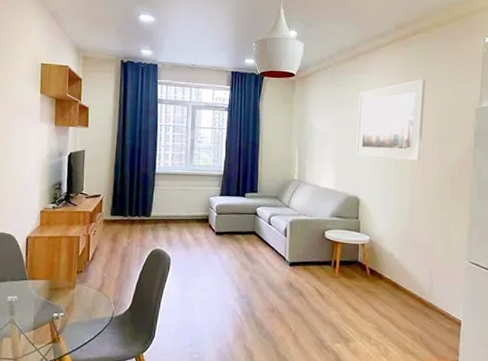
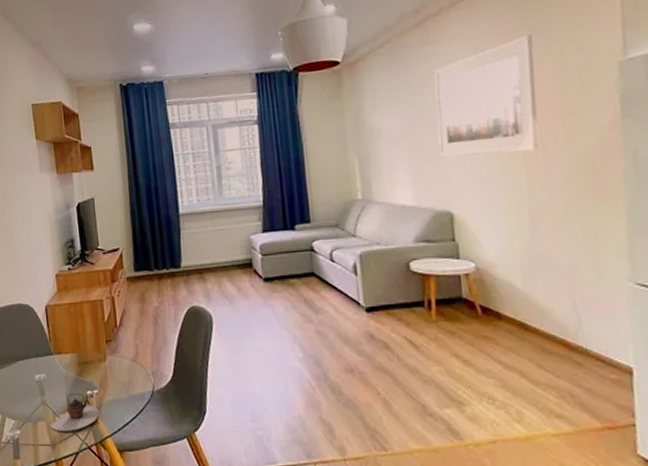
teapot: none [14,315,62,348] -> present [49,394,99,431]

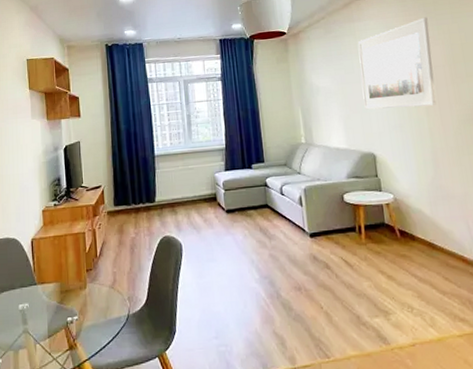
teapot: present [49,394,99,431] -> none [30,320,78,358]

